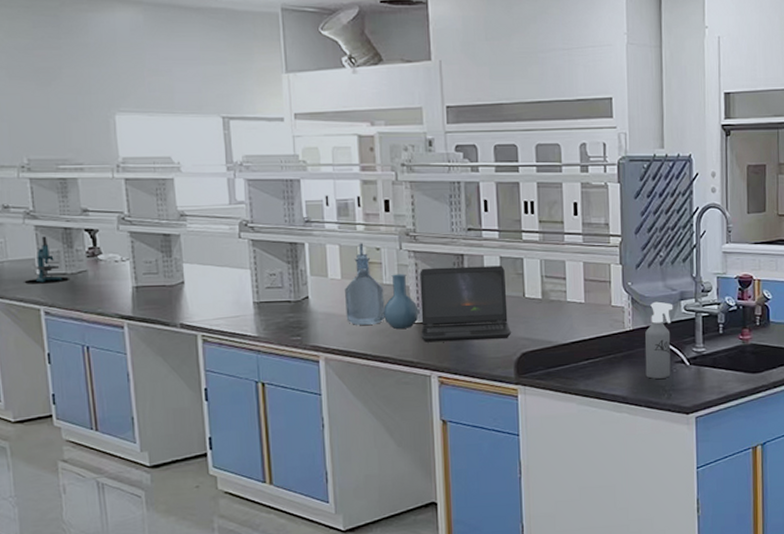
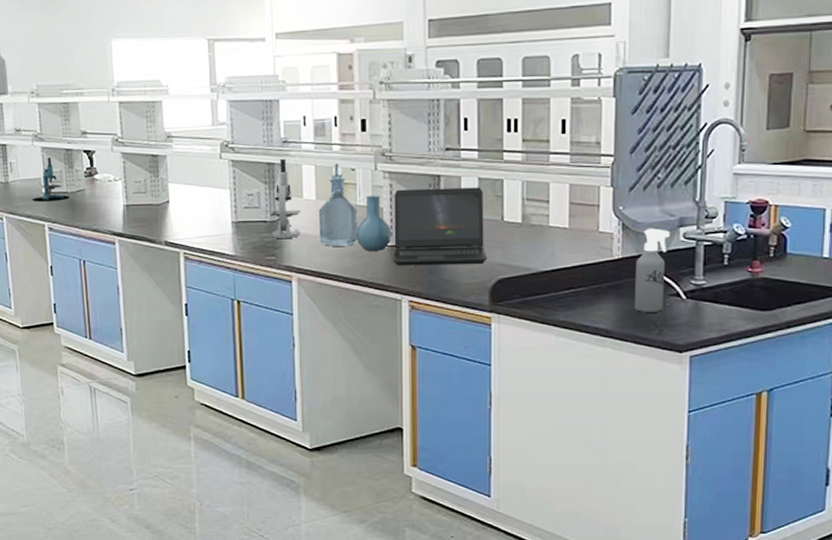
microscope: none [294,238,327,319] -> present [270,158,301,239]

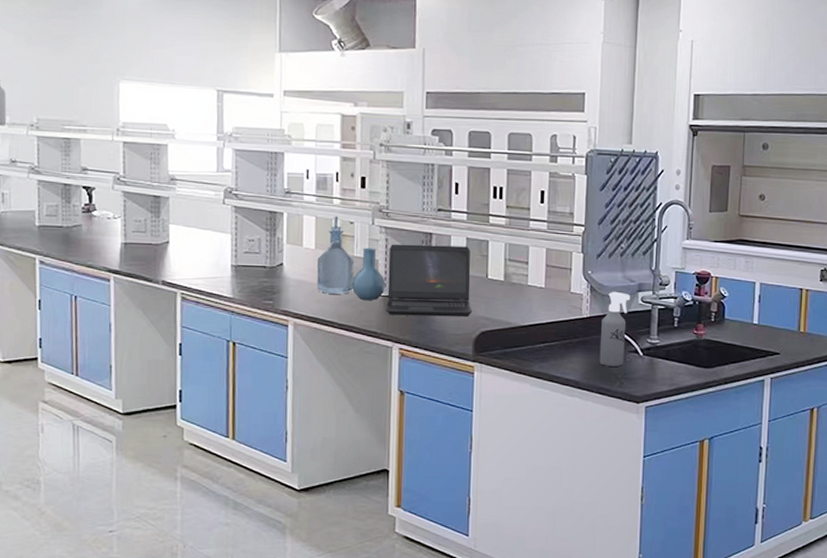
microscope: present [32,157,69,202] -> none [23,190,64,235]
microscope: present [270,158,301,239] -> none [269,208,300,285]

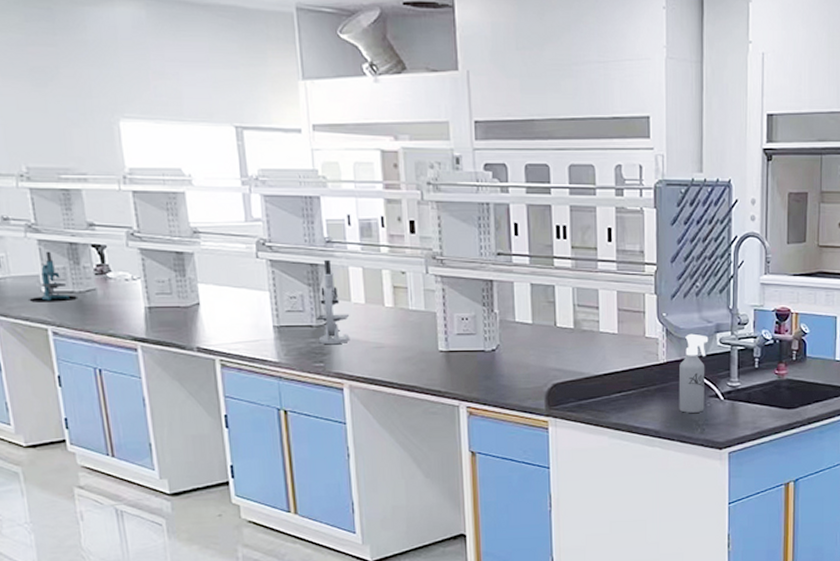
microscope: none [23,190,64,235] -> present [29,251,77,302]
microscope: none [269,208,300,285] -> present [316,259,350,345]
bottle: present [316,216,355,294] -> none [368,266,412,352]
flask: present [351,247,386,300] -> none [409,299,446,357]
laptop computer: present [386,244,472,317] -> none [447,293,542,372]

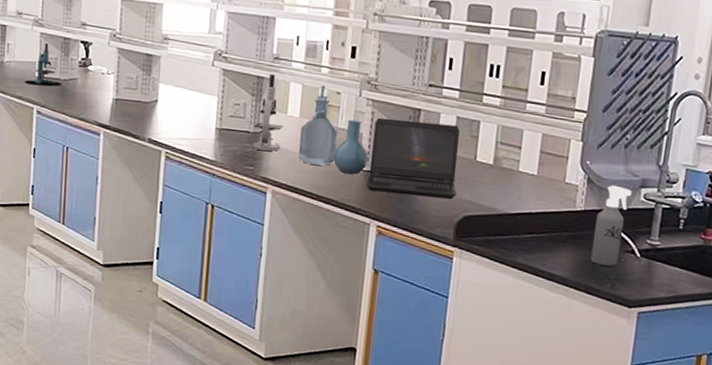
bottle: none [368,266,412,352] -> present [298,85,338,166]
flask: none [409,299,446,357] -> present [333,119,368,174]
laptop computer: none [447,293,542,372] -> present [366,117,460,200]

